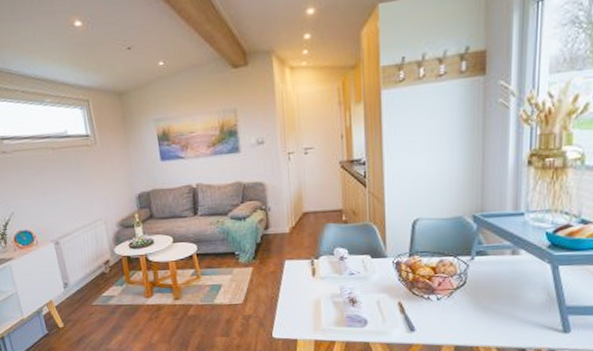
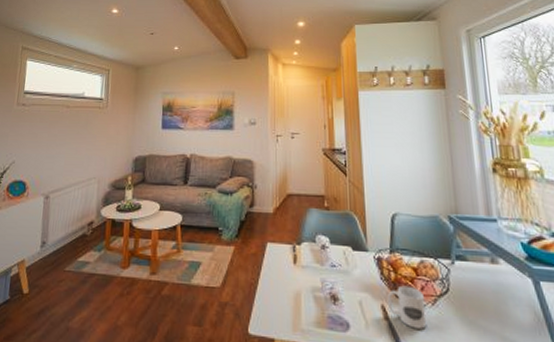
mug: none [405,283,441,318] -> present [388,285,427,329]

